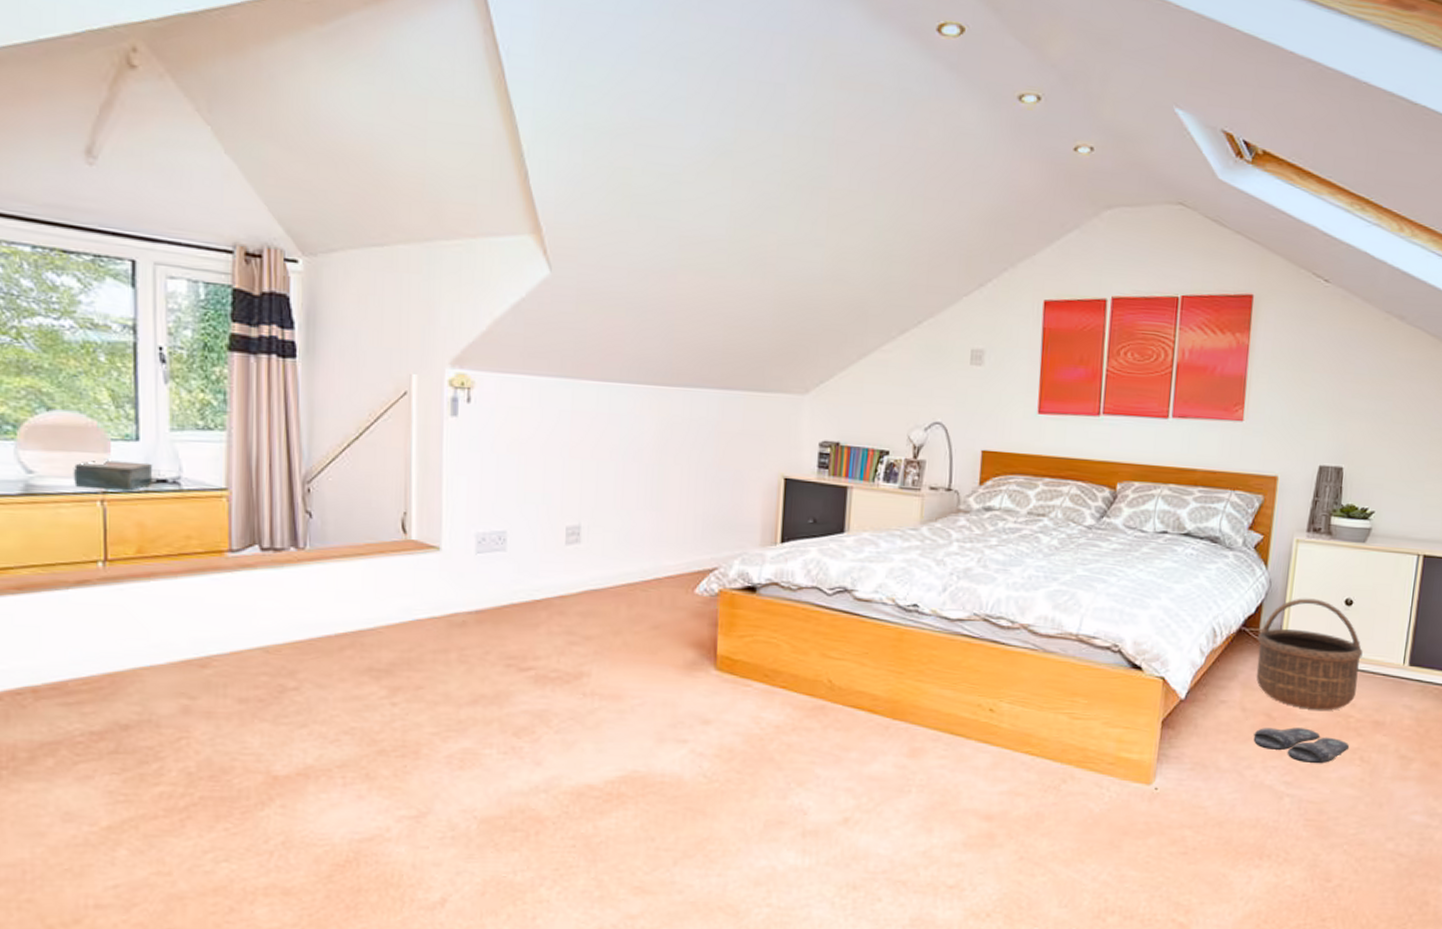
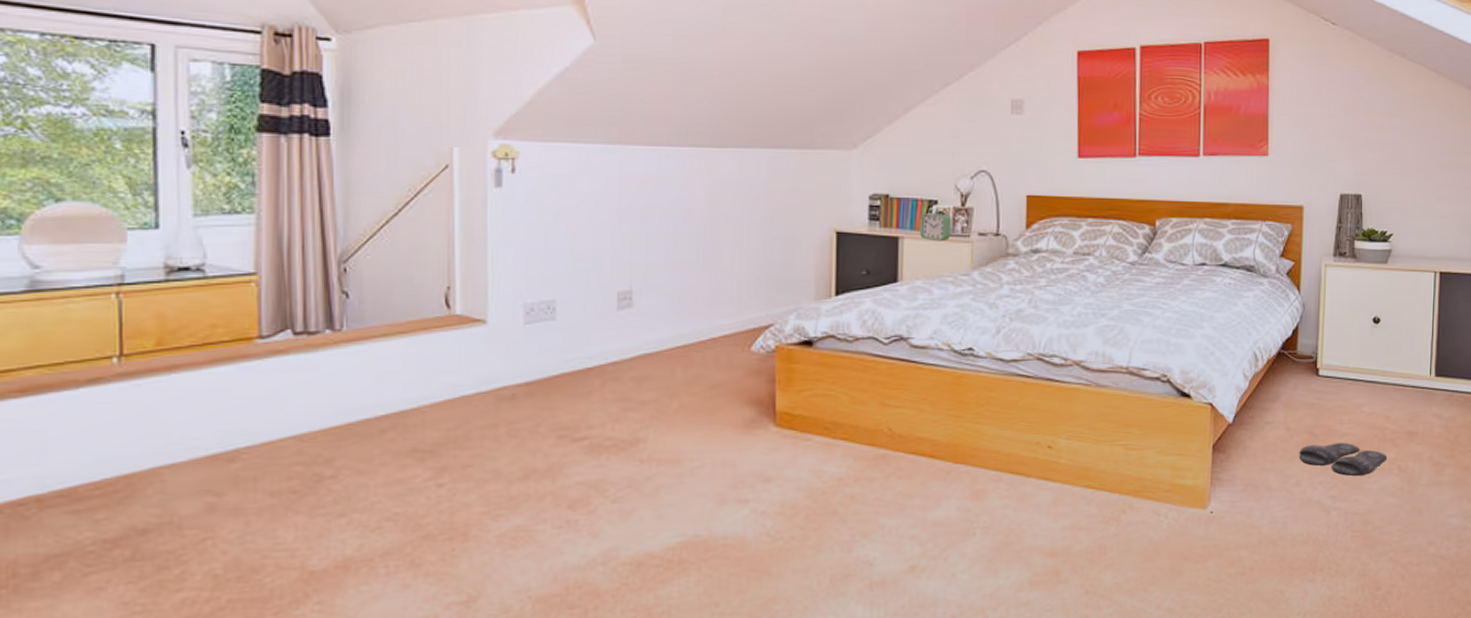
decorative box: present [74,460,152,491] -> none [86,250,173,282]
alarm clock: none [870,464,903,494] -> present [920,213,952,242]
basket: present [1256,598,1363,710] -> none [1295,319,1393,425]

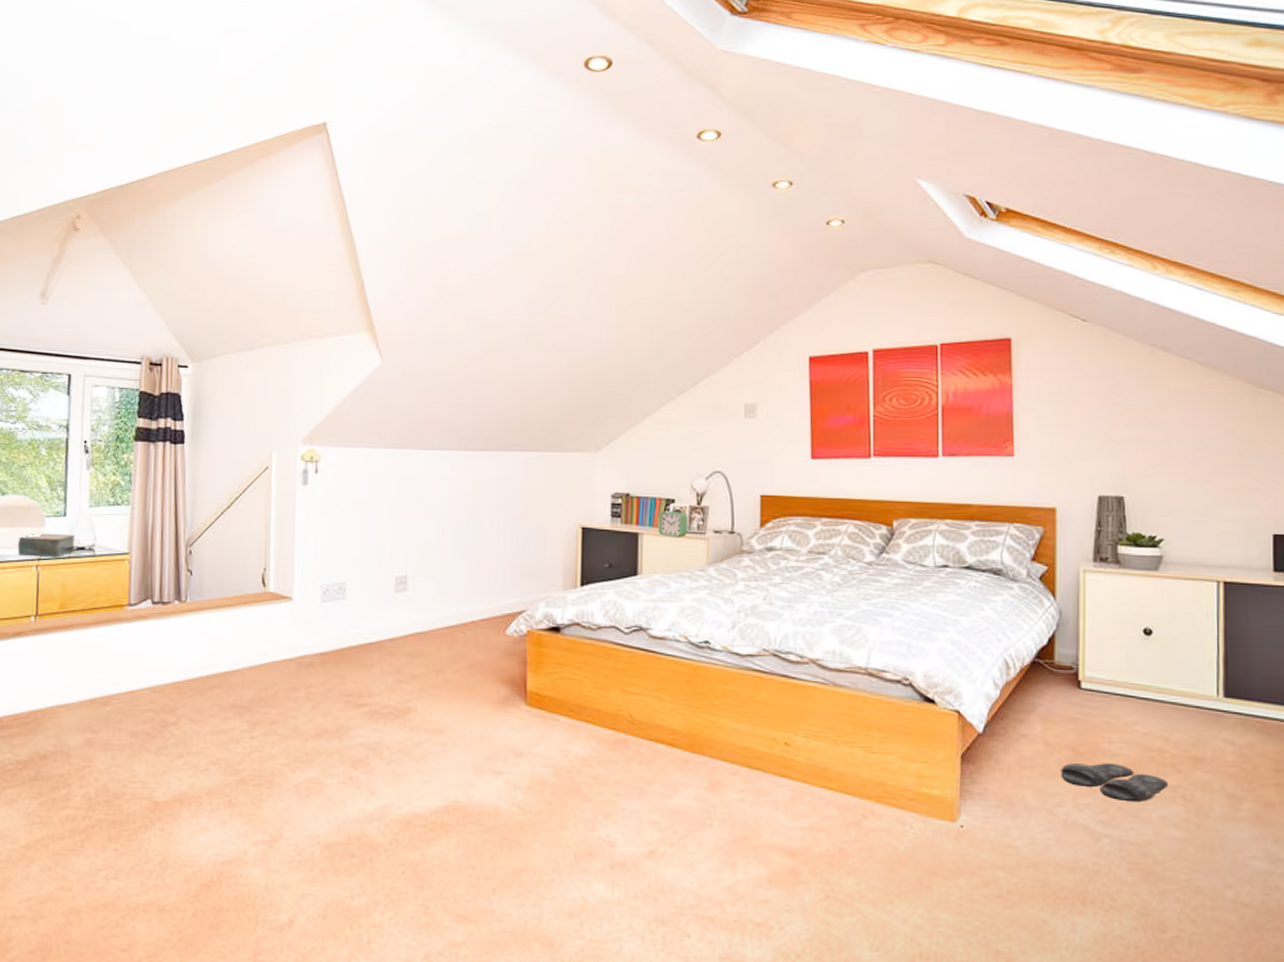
decorative box: none [86,250,173,282] -> present [18,533,74,558]

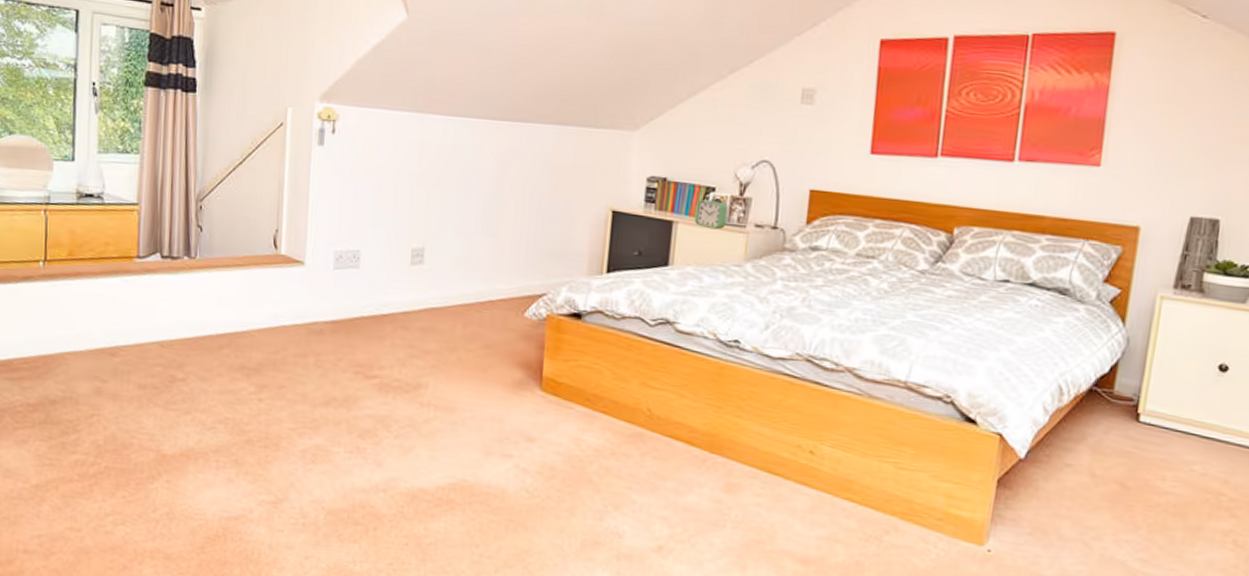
decorative box: present [18,533,74,558] -> none [26,177,83,203]
slippers: present [1061,763,1167,801] -> none [1103,497,1220,543]

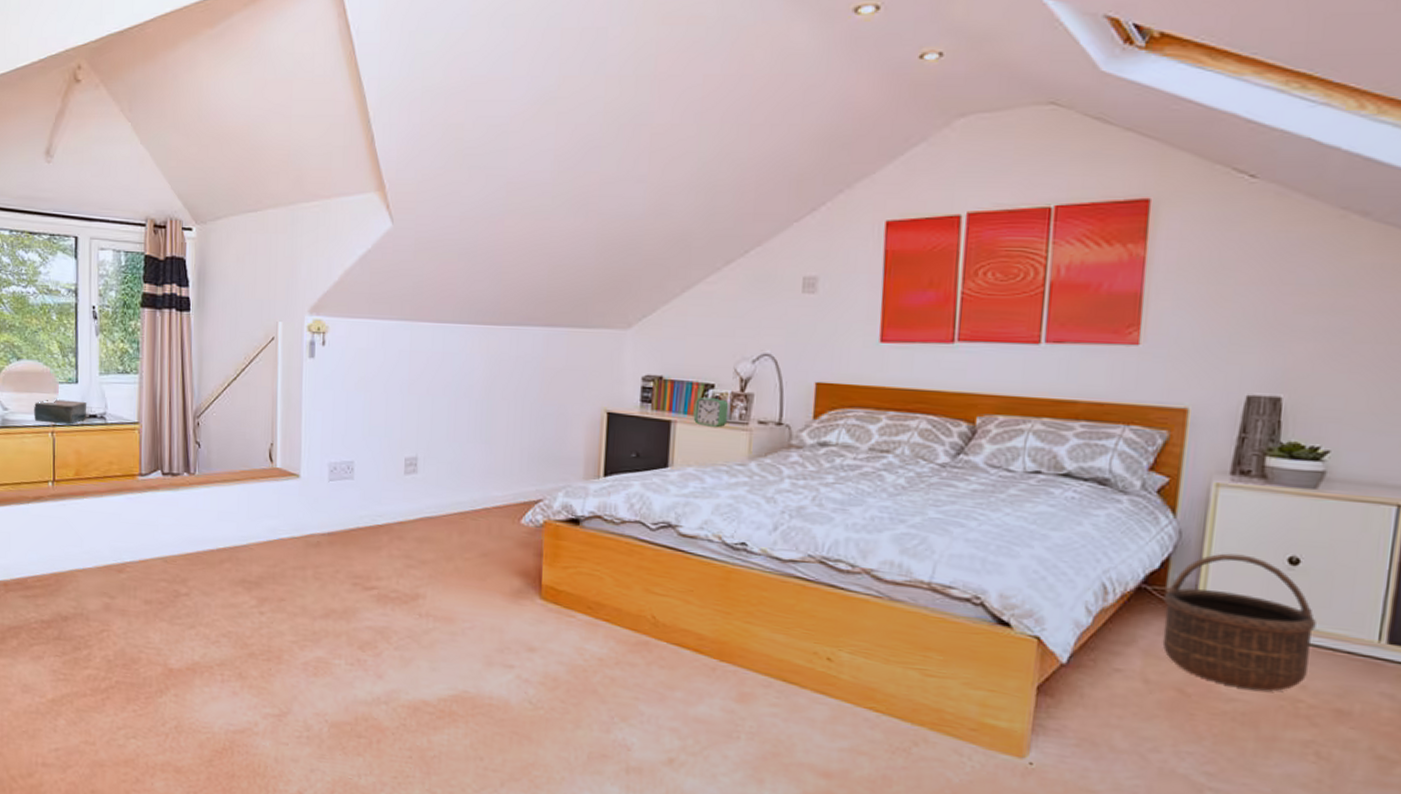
decorative box: none [26,177,83,203] -> present [34,399,86,425]
basket: none [1108,359,1240,485] -> present [1162,553,1317,691]

